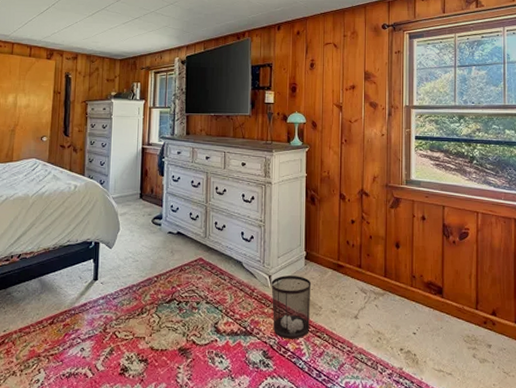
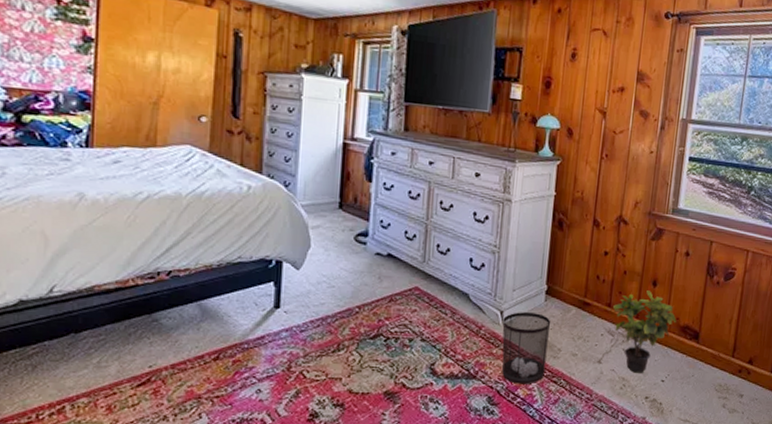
potted plant: none [363,252,420,327] -> present [613,290,677,373]

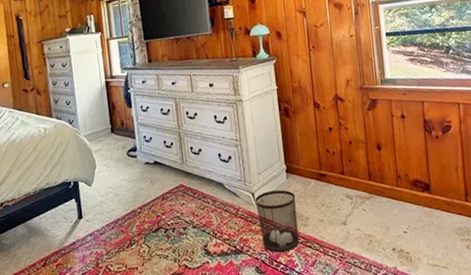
potted plant: present [613,290,677,373] -> none [346,154,406,229]

